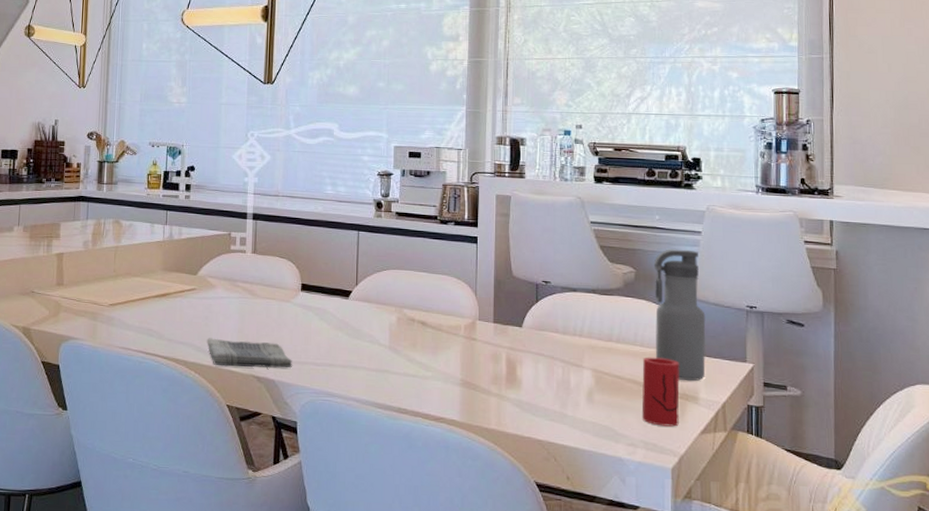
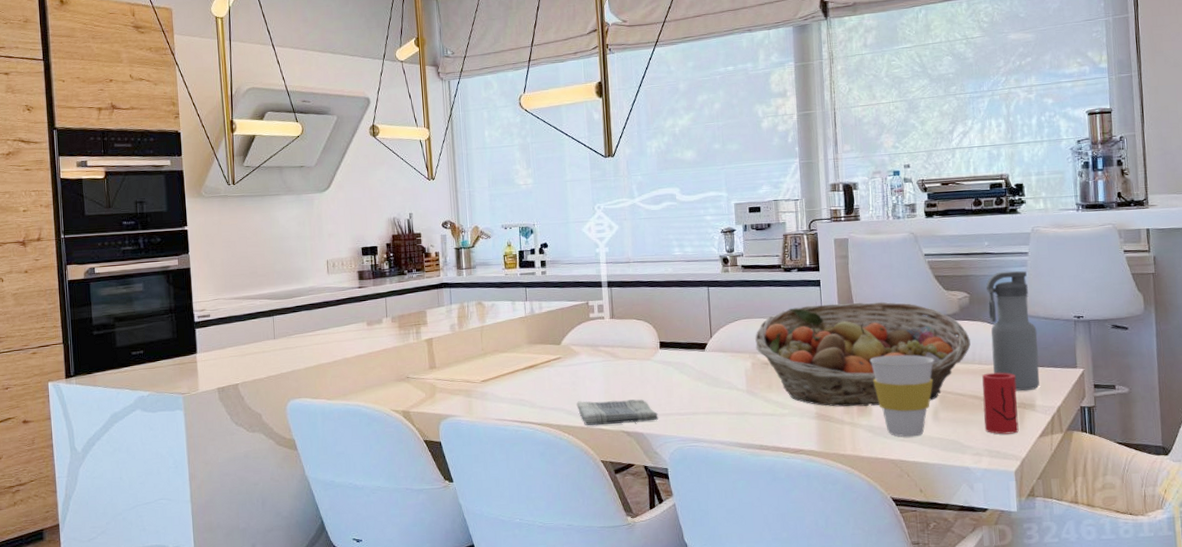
fruit basket: none [403,262,633,380] -> present [755,301,971,407]
cup: none [523,325,593,418] -> present [869,354,934,437]

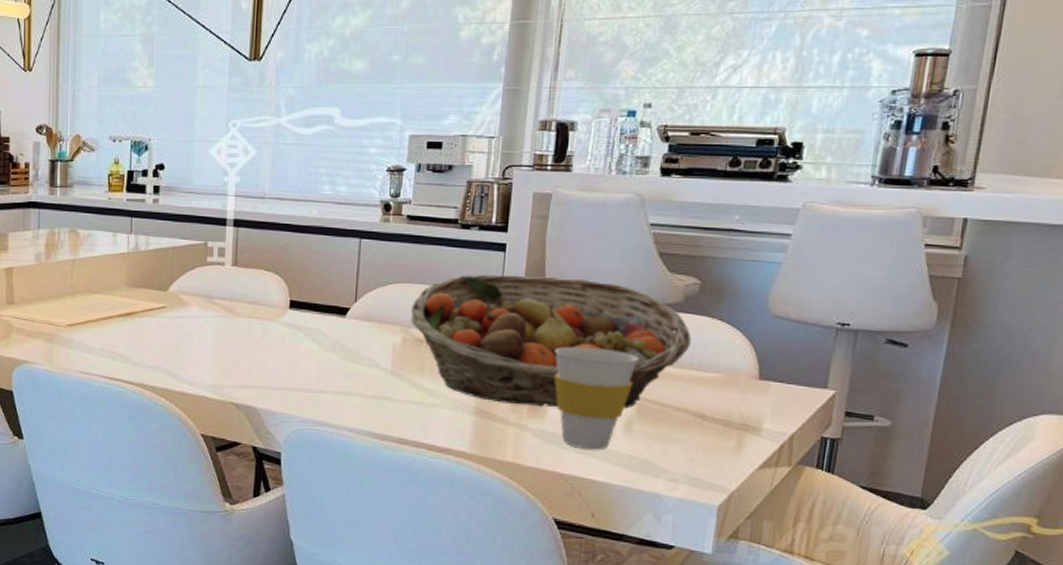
dish towel: present [576,399,658,426] -> none [179,361,277,395]
cup: present [982,372,1019,435] -> none [688,382,742,461]
water bottle: present [985,270,1040,391] -> none [713,255,784,409]

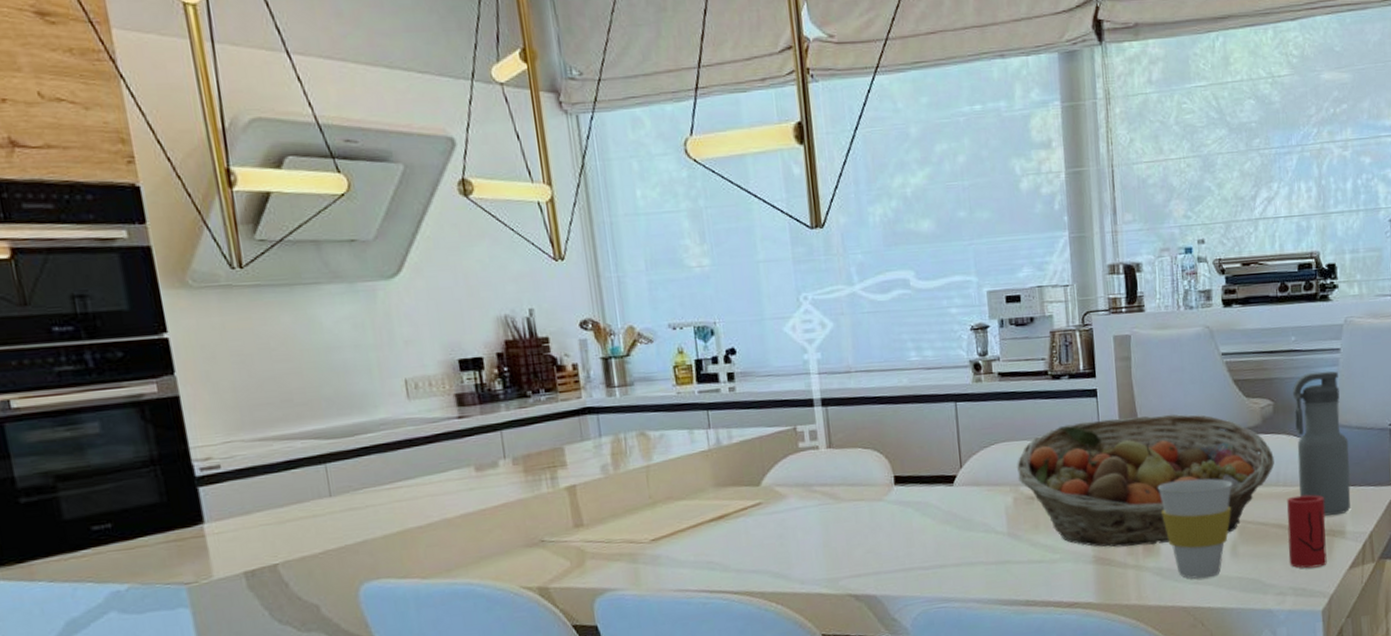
cup: none [688,382,742,461] -> present [1287,495,1327,569]
water bottle: none [713,255,784,409] -> present [1292,371,1351,516]

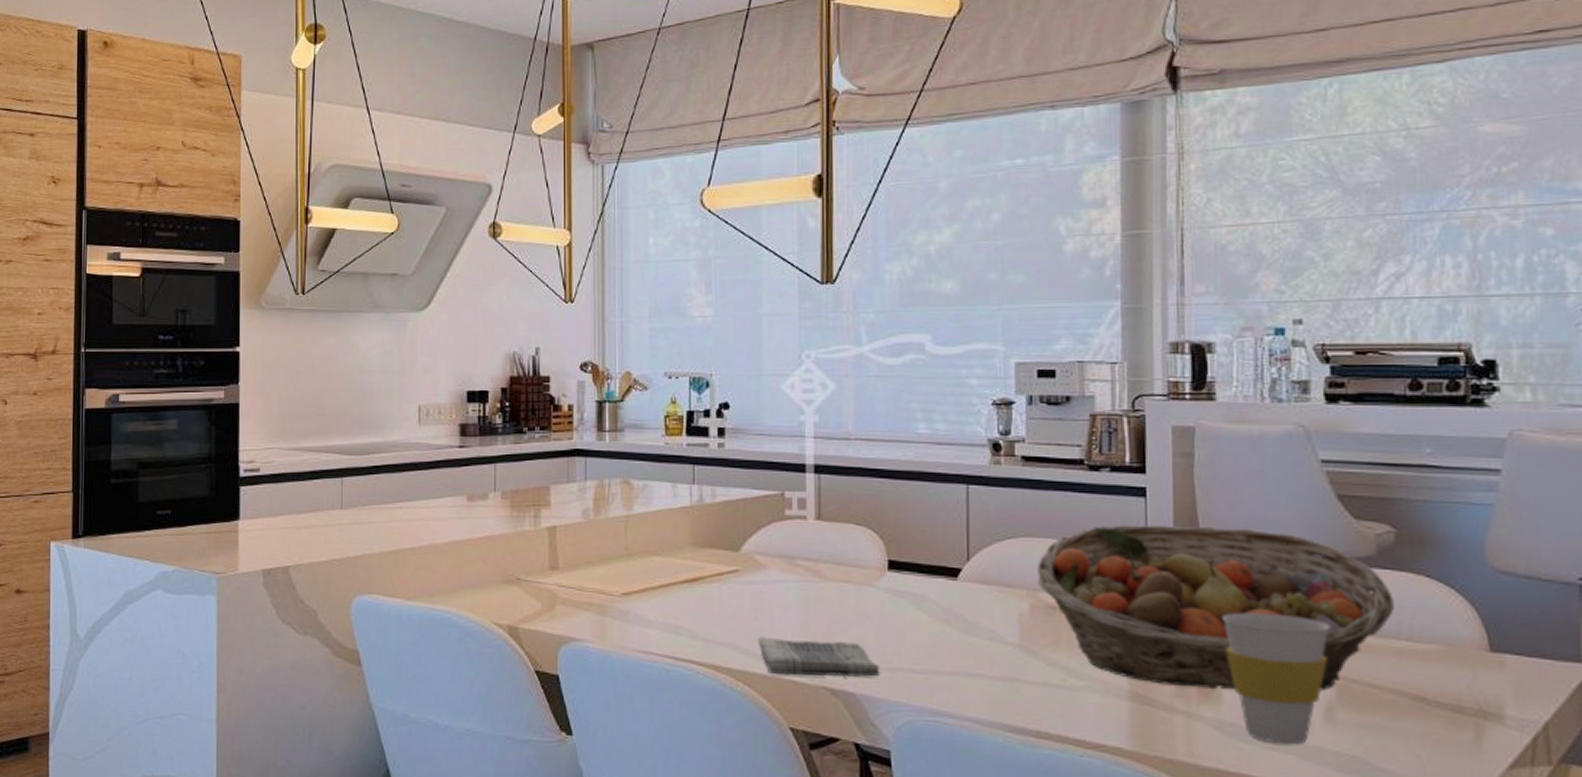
dish towel: none [785,552,896,591] -> present [758,636,880,677]
cup: present [1287,495,1327,569] -> none [1411,656,1473,758]
water bottle: present [1292,371,1351,516] -> none [1424,496,1514,690]

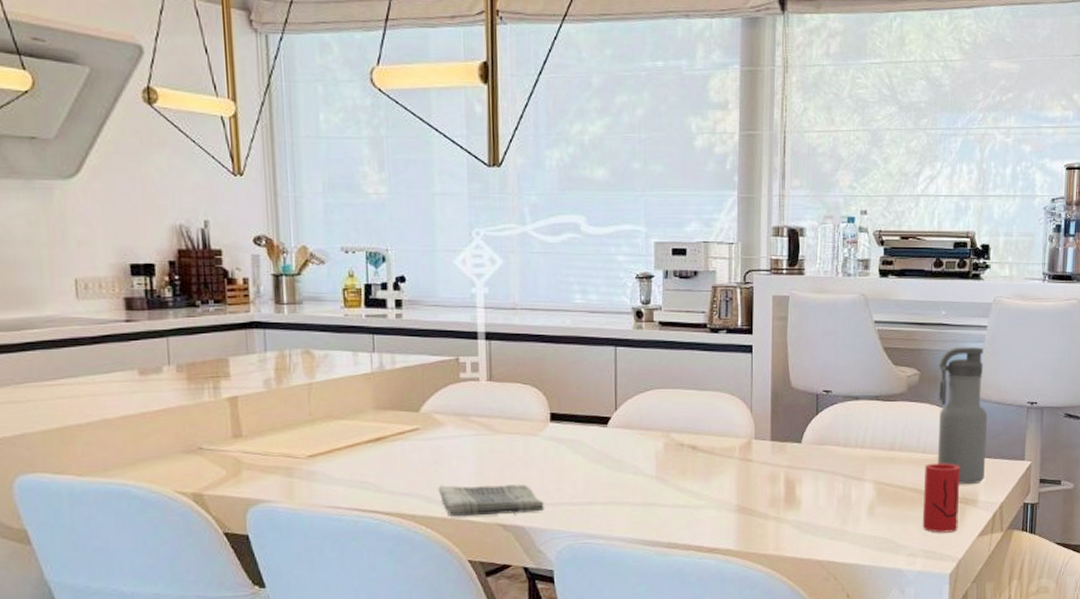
fruit basket: present [1037,525,1394,691] -> none [670,374,916,499]
cup: present [1221,612,1331,745] -> none [802,439,875,535]
cup: none [1411,656,1473,758] -> present [922,463,960,533]
water bottle: none [1424,496,1514,690] -> present [937,346,988,484]

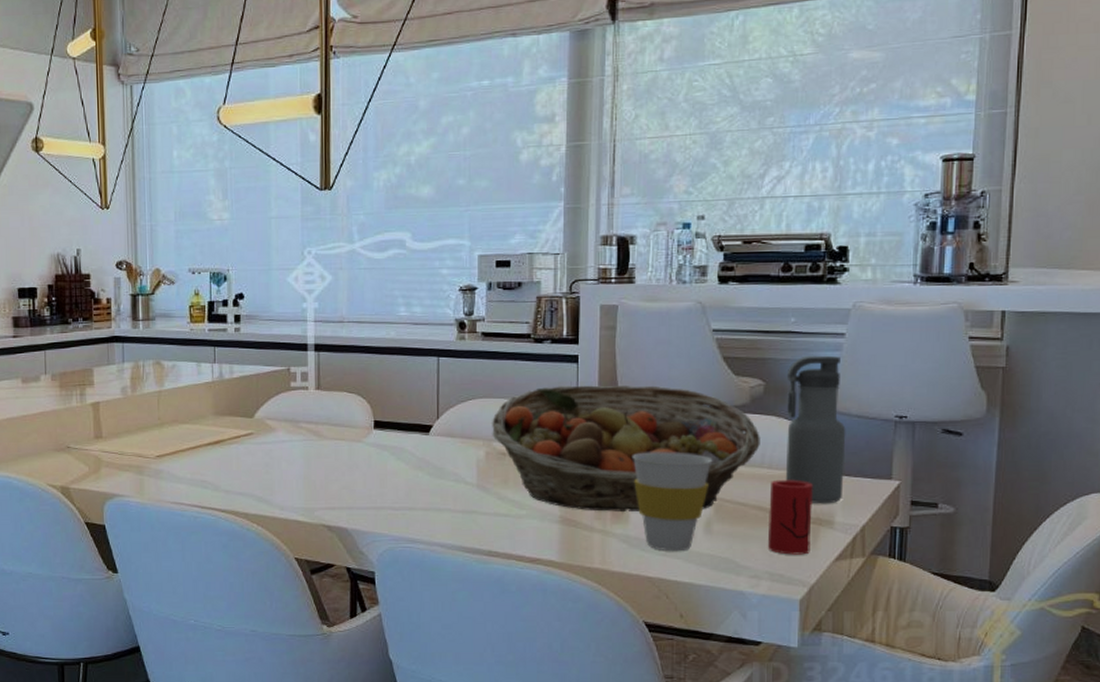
dish towel: present [438,484,544,517] -> none [269,486,367,517]
fruit basket: none [670,374,916,499] -> present [492,385,760,513]
cup: none [802,439,875,535] -> present [632,452,713,552]

